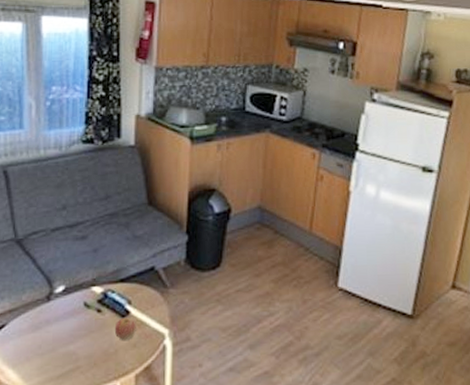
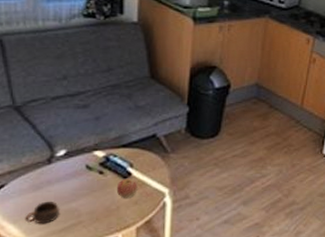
cup: none [23,343,58,369] -> present [25,201,60,224]

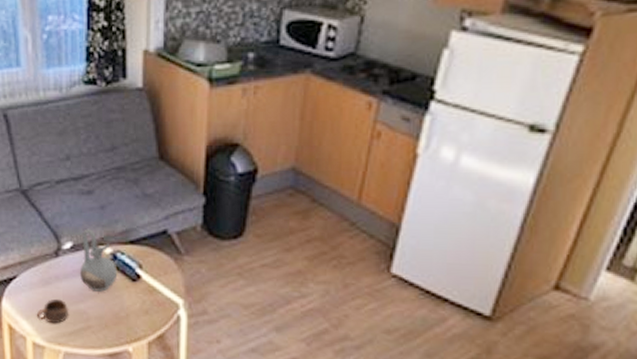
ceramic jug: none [73,137,110,191] -> present [80,228,118,292]
apple: present [116,178,138,198] -> none [125,281,148,305]

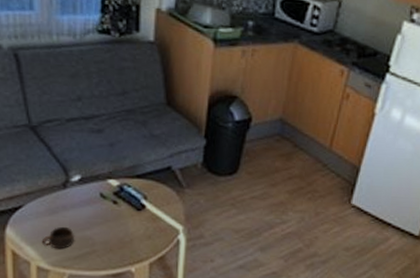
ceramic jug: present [80,228,118,292] -> none [87,163,124,220]

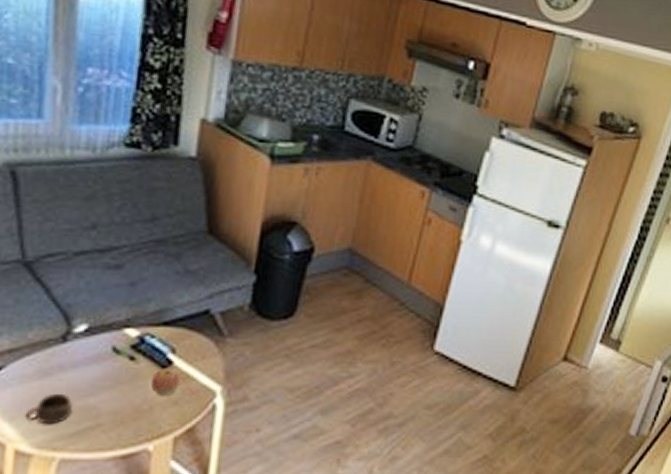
apple: none [130,211,152,232] -> present [150,368,180,395]

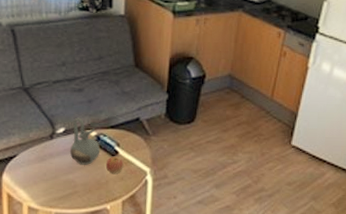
cup: present [24,393,74,425] -> none [32,171,60,191]
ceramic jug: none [94,308,145,382] -> present [70,117,101,165]

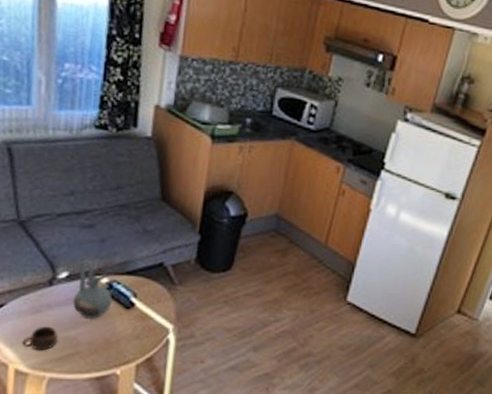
cup: none [32,171,60,191] -> present [22,326,59,351]
apple: present [105,156,124,174] -> none [117,309,141,331]

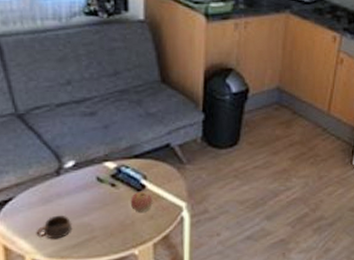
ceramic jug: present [73,259,113,319] -> none [84,147,123,204]
apple: none [117,309,141,331] -> present [130,191,153,212]

